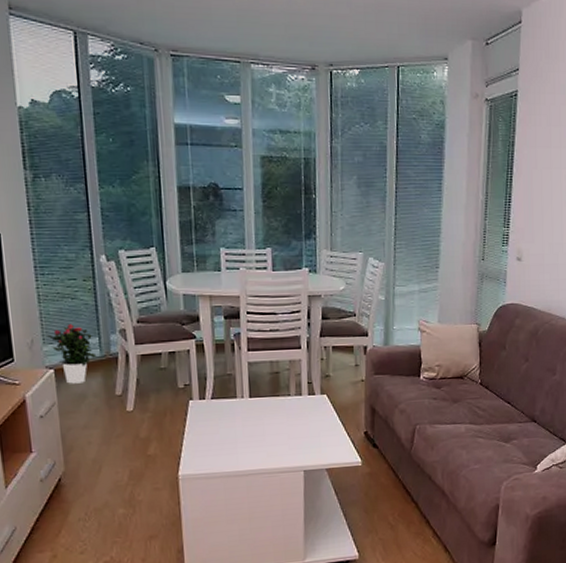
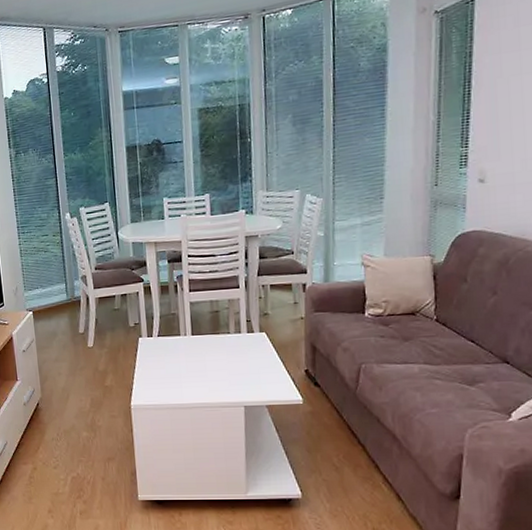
potted flower: present [47,323,97,384] -> none [27,272,64,324]

